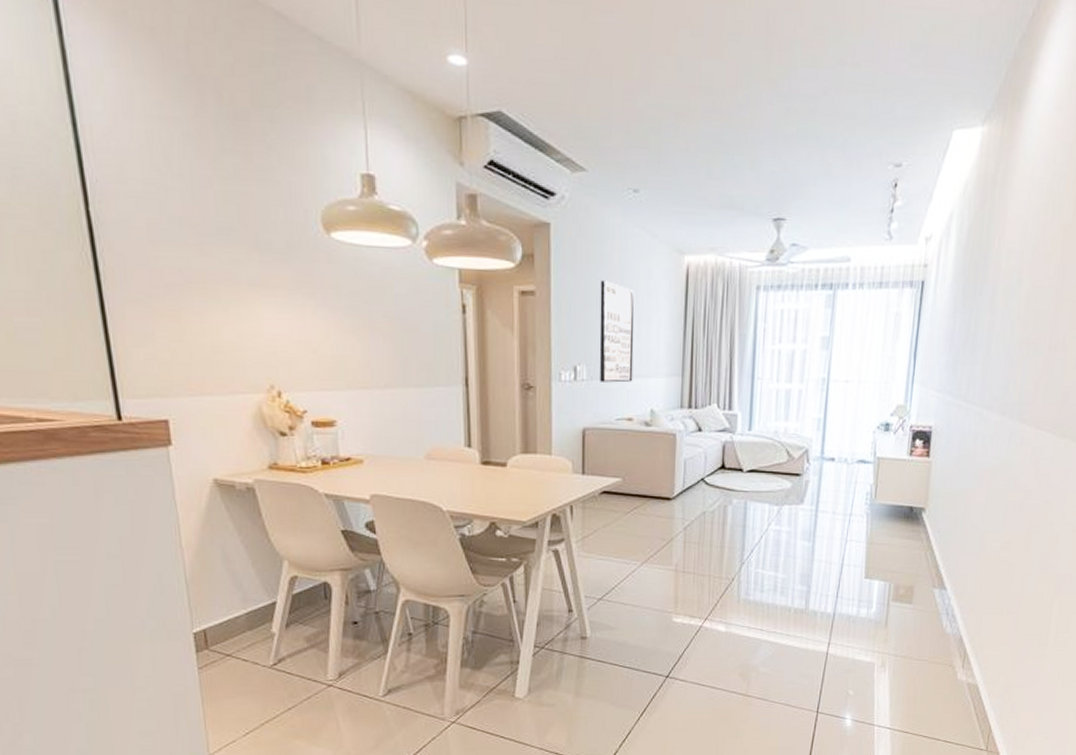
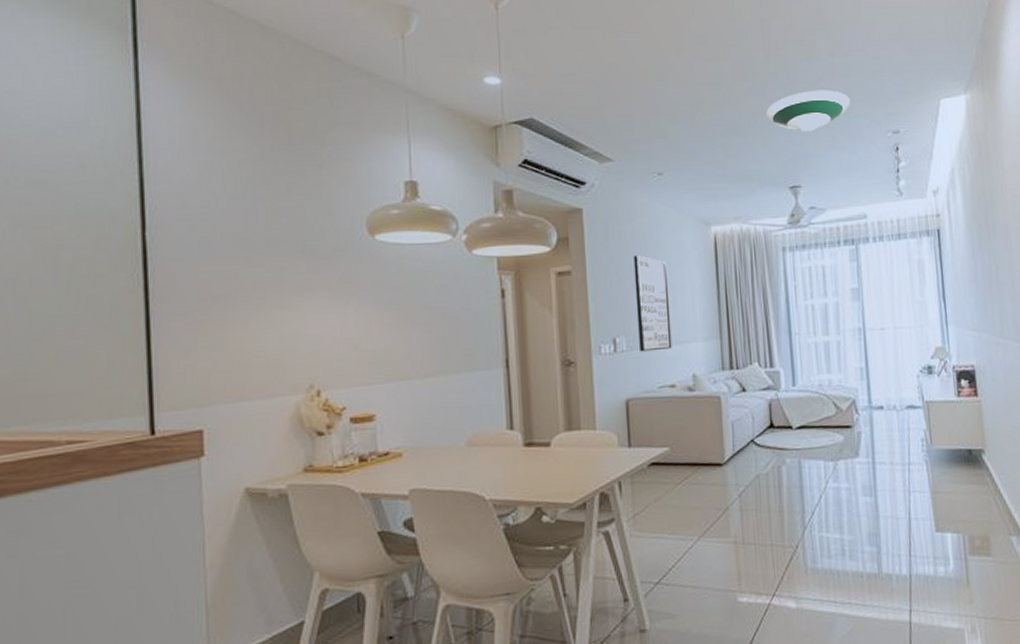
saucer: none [757,105,854,156] -> present [765,90,850,132]

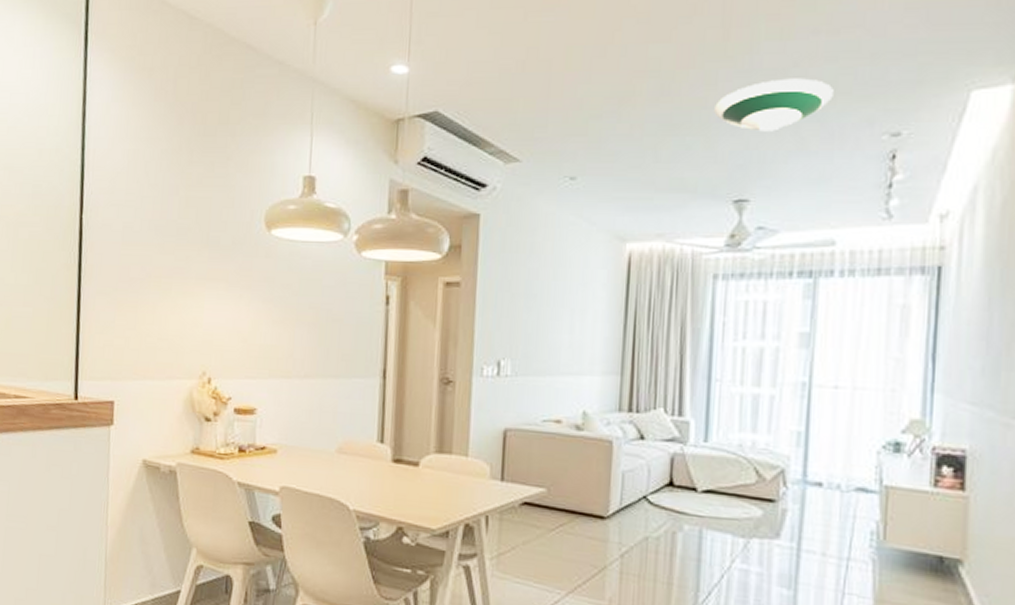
wall art: present [633,255,672,352] -> none [526,270,567,380]

